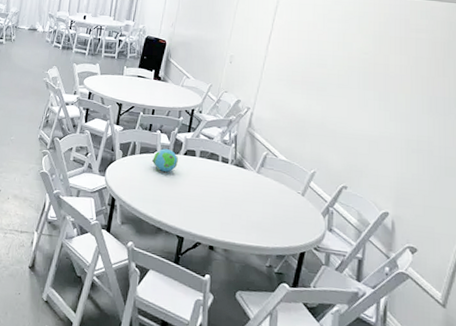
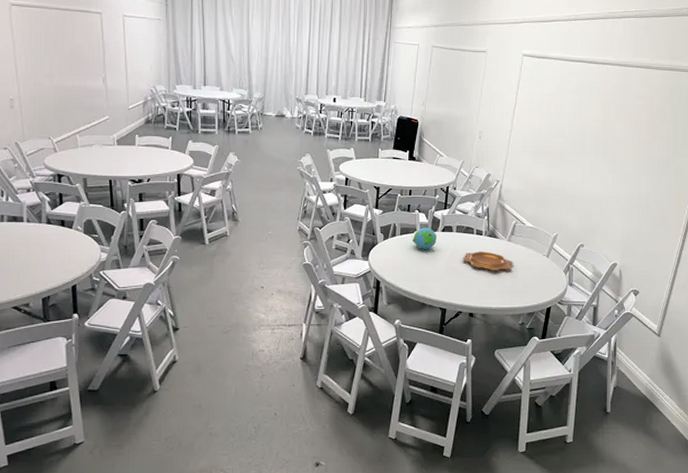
decorative bowl: none [205,180,263,204] -> present [463,251,514,271]

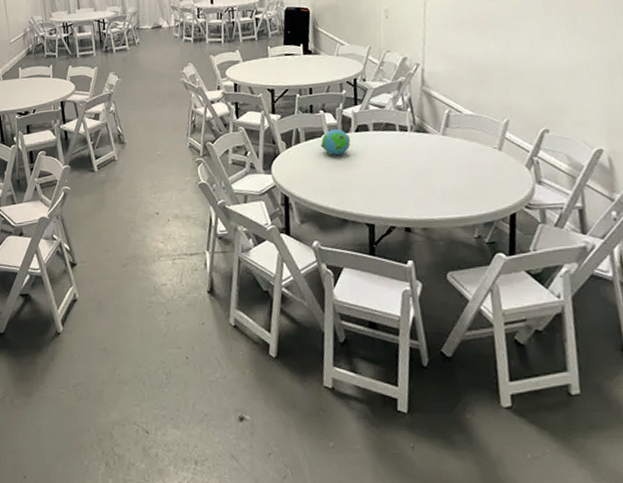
decorative bowl: present [463,251,514,271] -> none [386,150,455,173]

